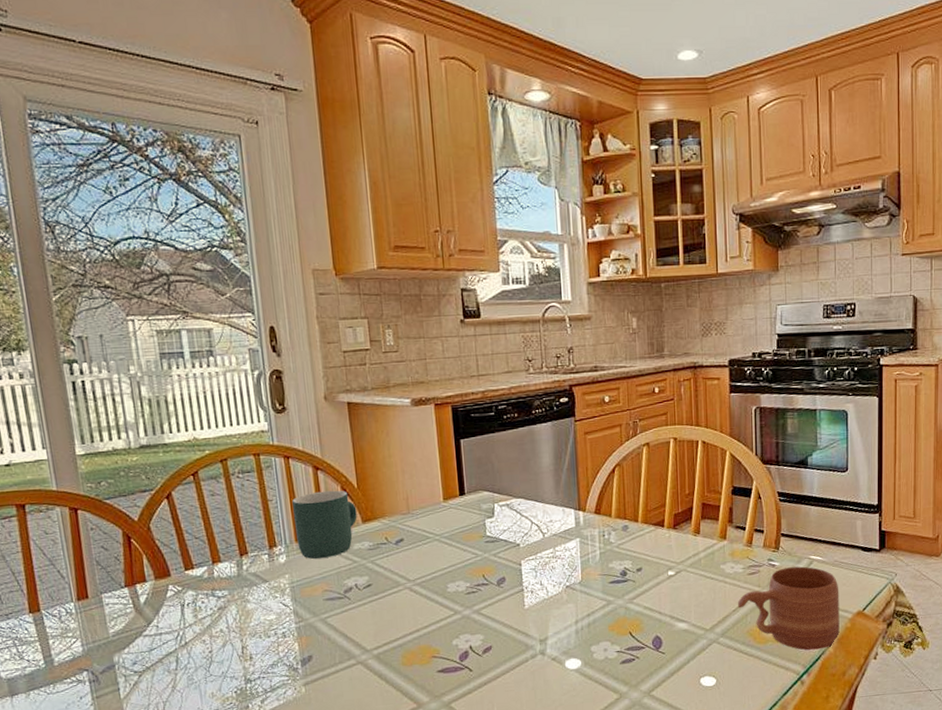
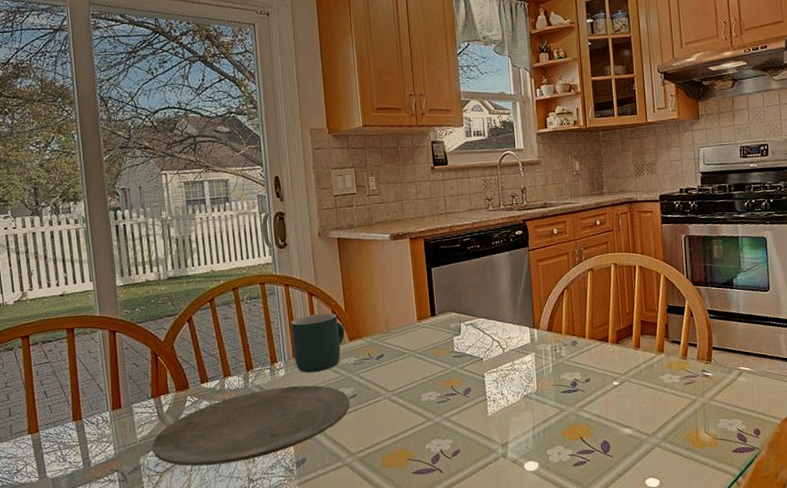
plate: none [128,573,364,665] -> present [152,385,350,467]
mug: present [738,566,840,650] -> none [676,376,770,454]

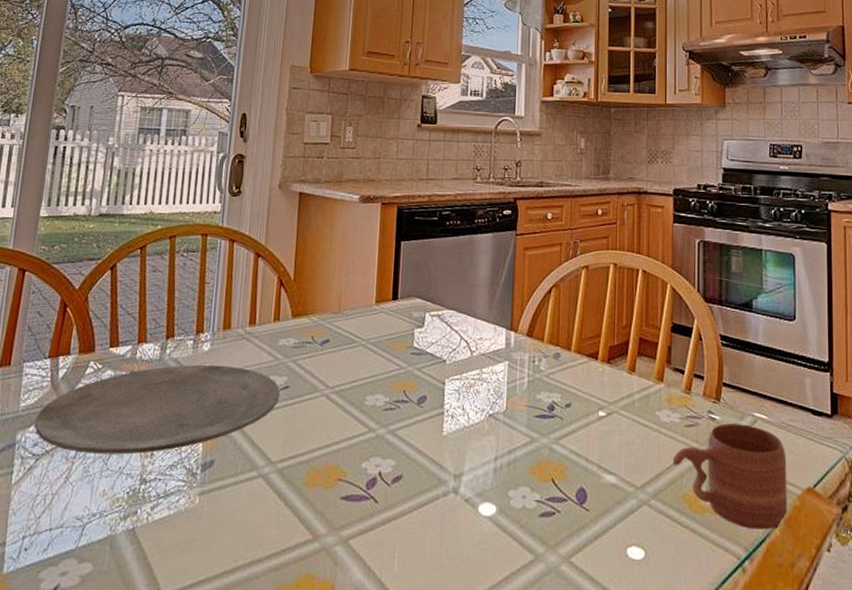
mug: present [290,313,345,373] -> none [224,279,289,352]
mug: none [676,376,770,454] -> present [673,423,787,530]

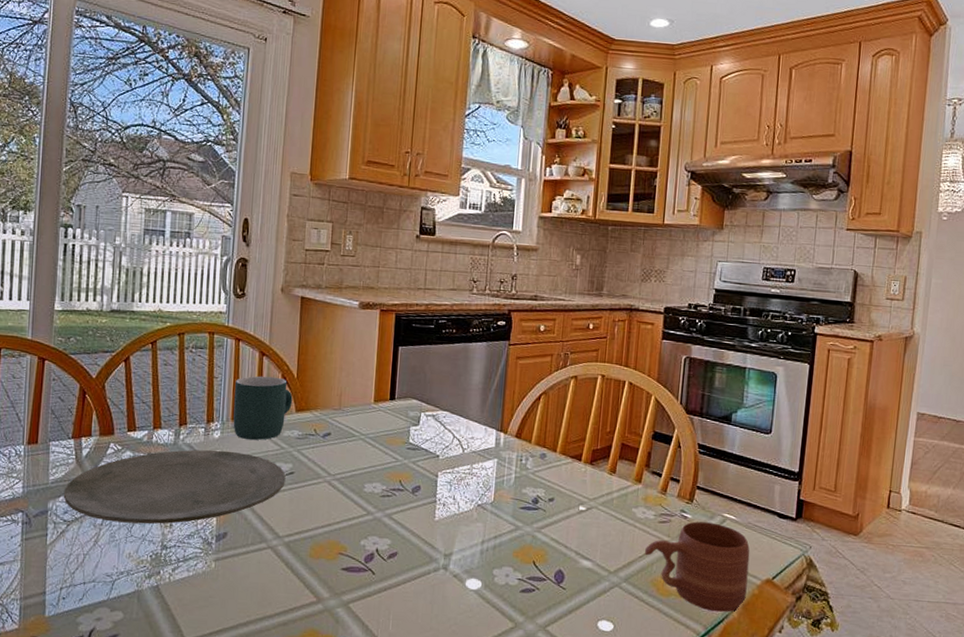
mug: none [224,279,289,352] -> present [233,376,293,440]

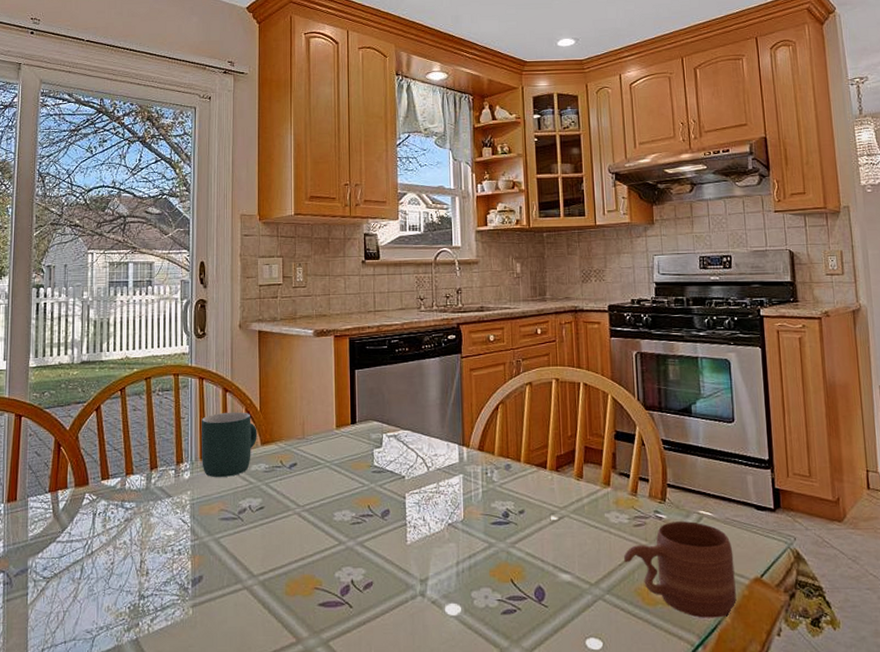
plate: present [63,449,286,524] -> none [42,491,256,575]

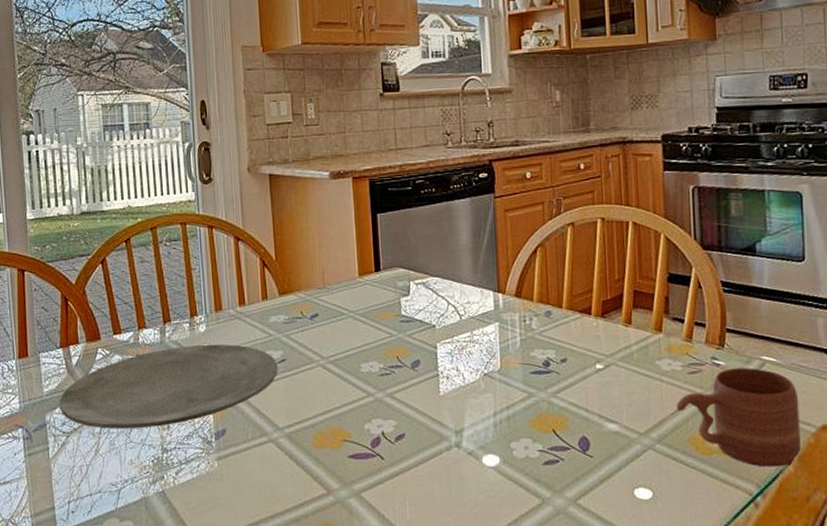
plate: none [42,491,256,575] -> present [59,344,278,429]
mug: present [201,412,257,478] -> none [213,261,275,331]

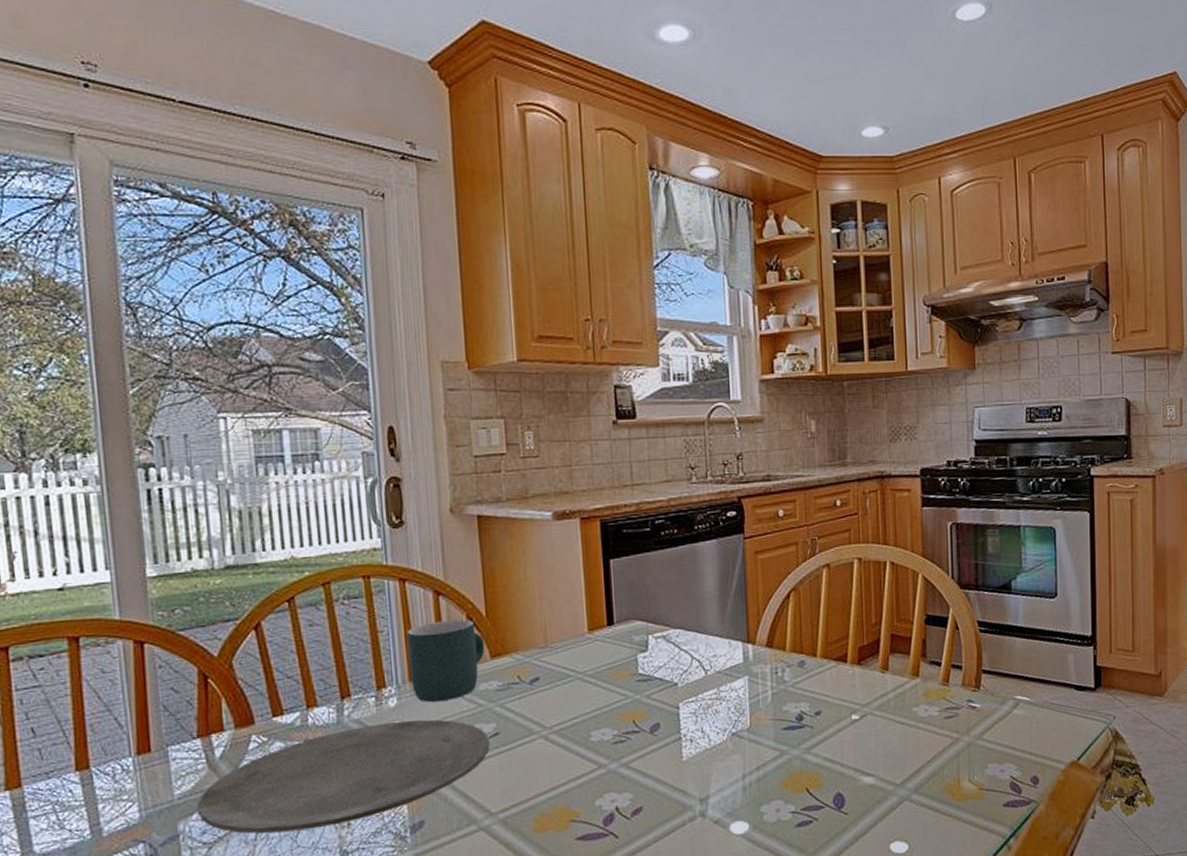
mug: none [213,261,275,331] -> present [406,619,485,703]
mug: present [677,368,801,467] -> none [933,708,1051,808]

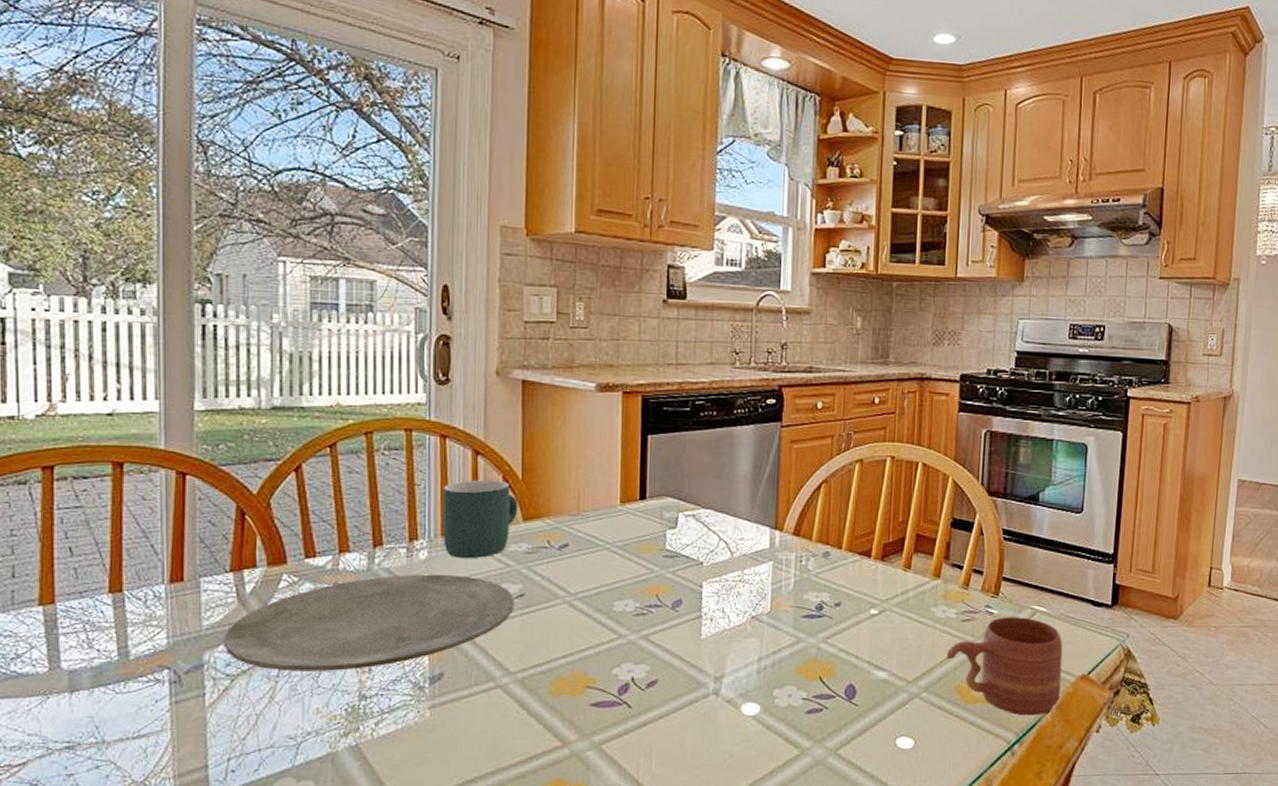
mug: none [933,708,1051,808] -> present [947,617,1063,716]

